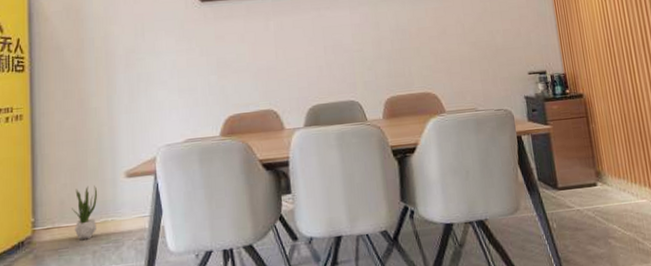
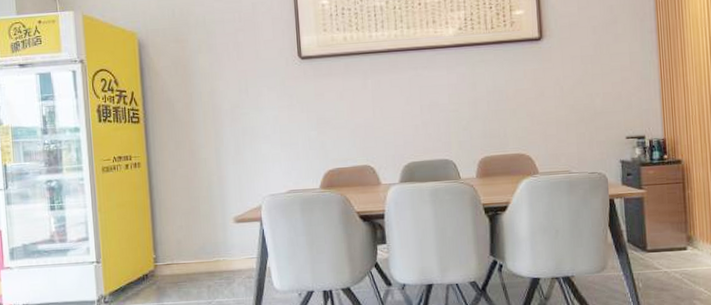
potted plant: present [72,185,98,240] -> none [188,228,210,275]

